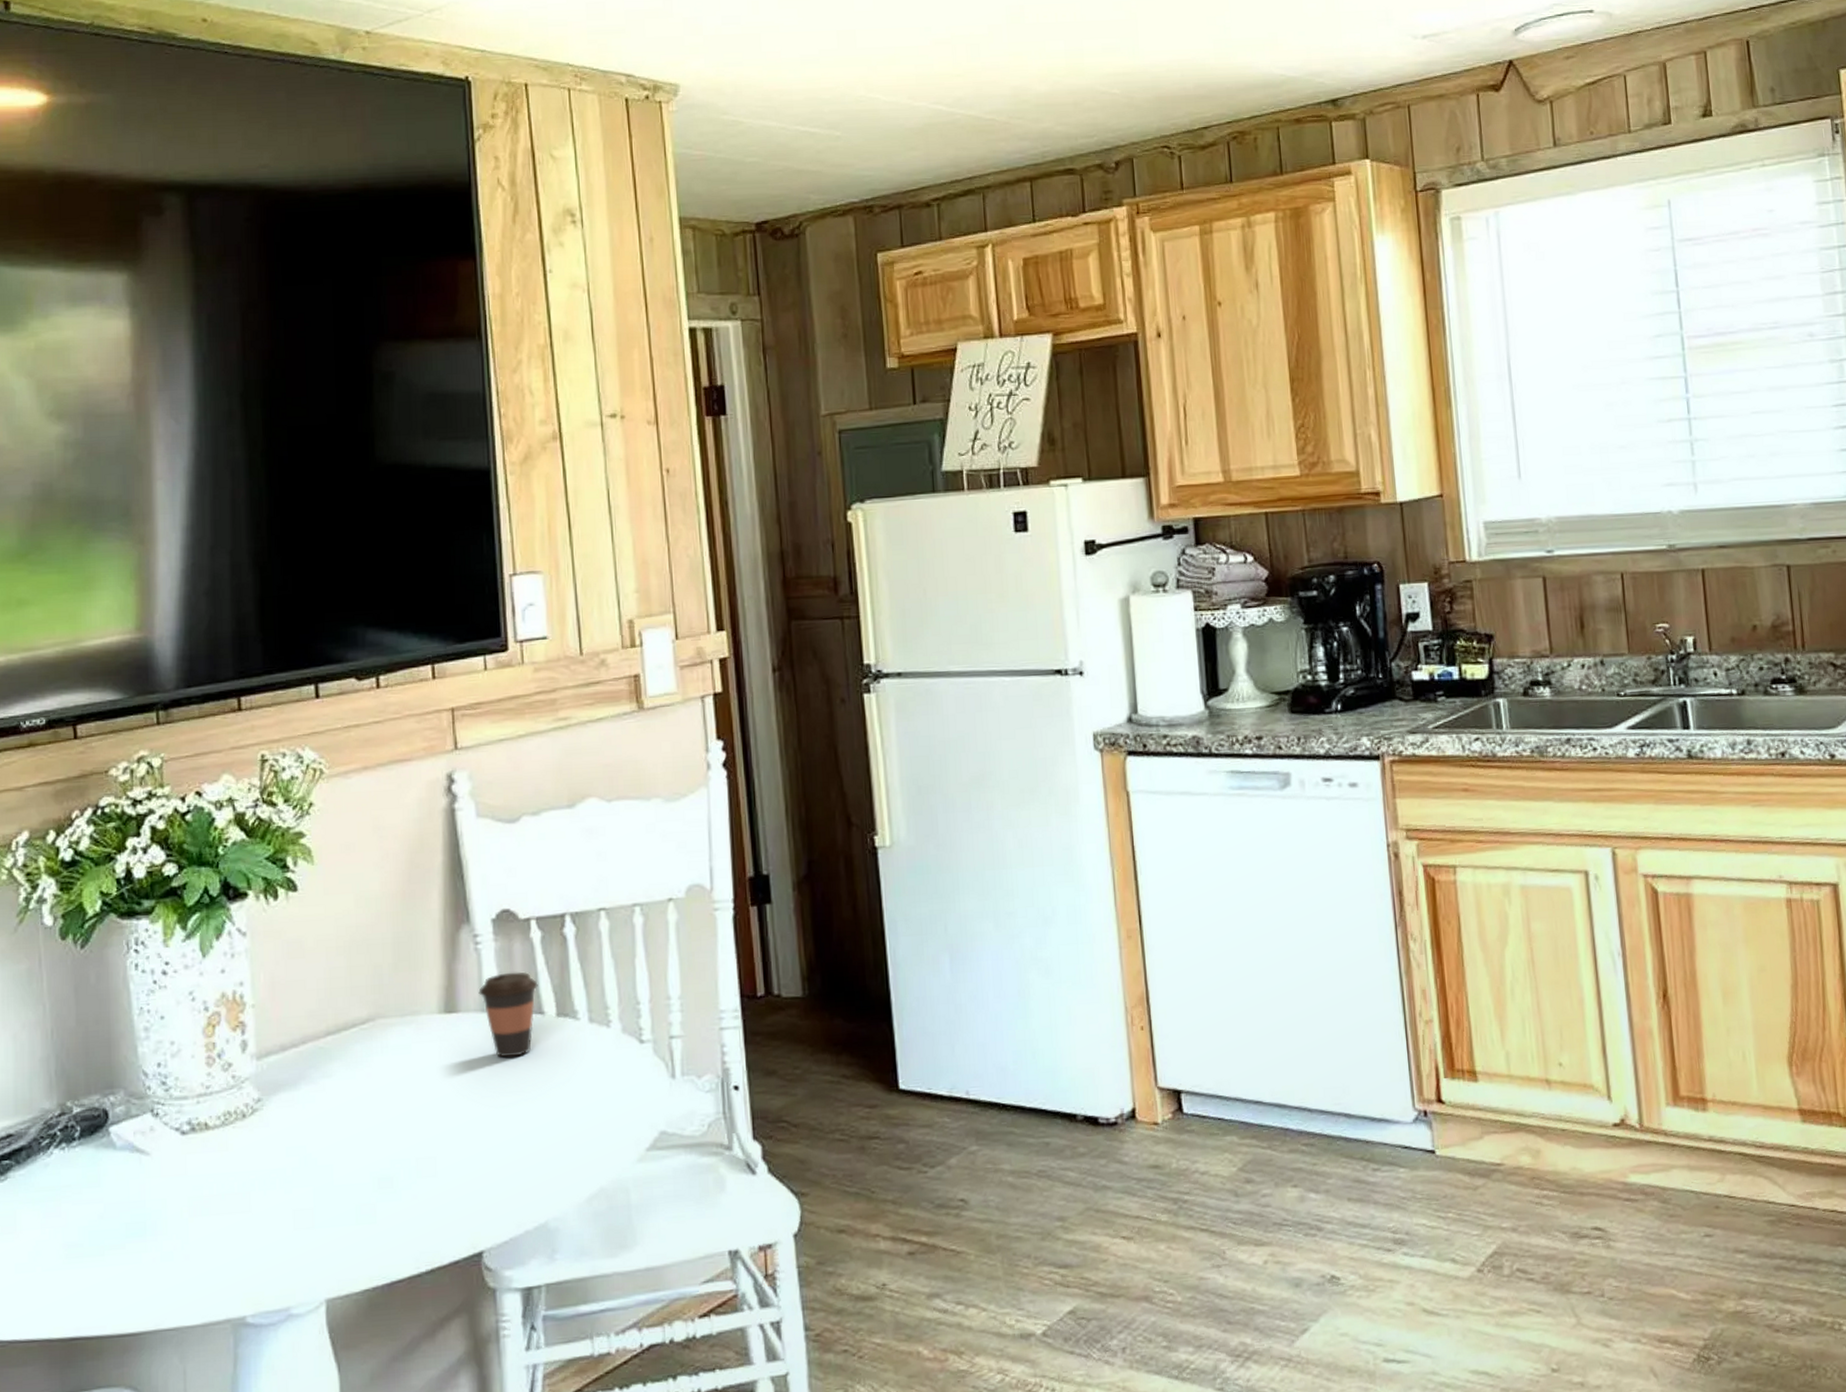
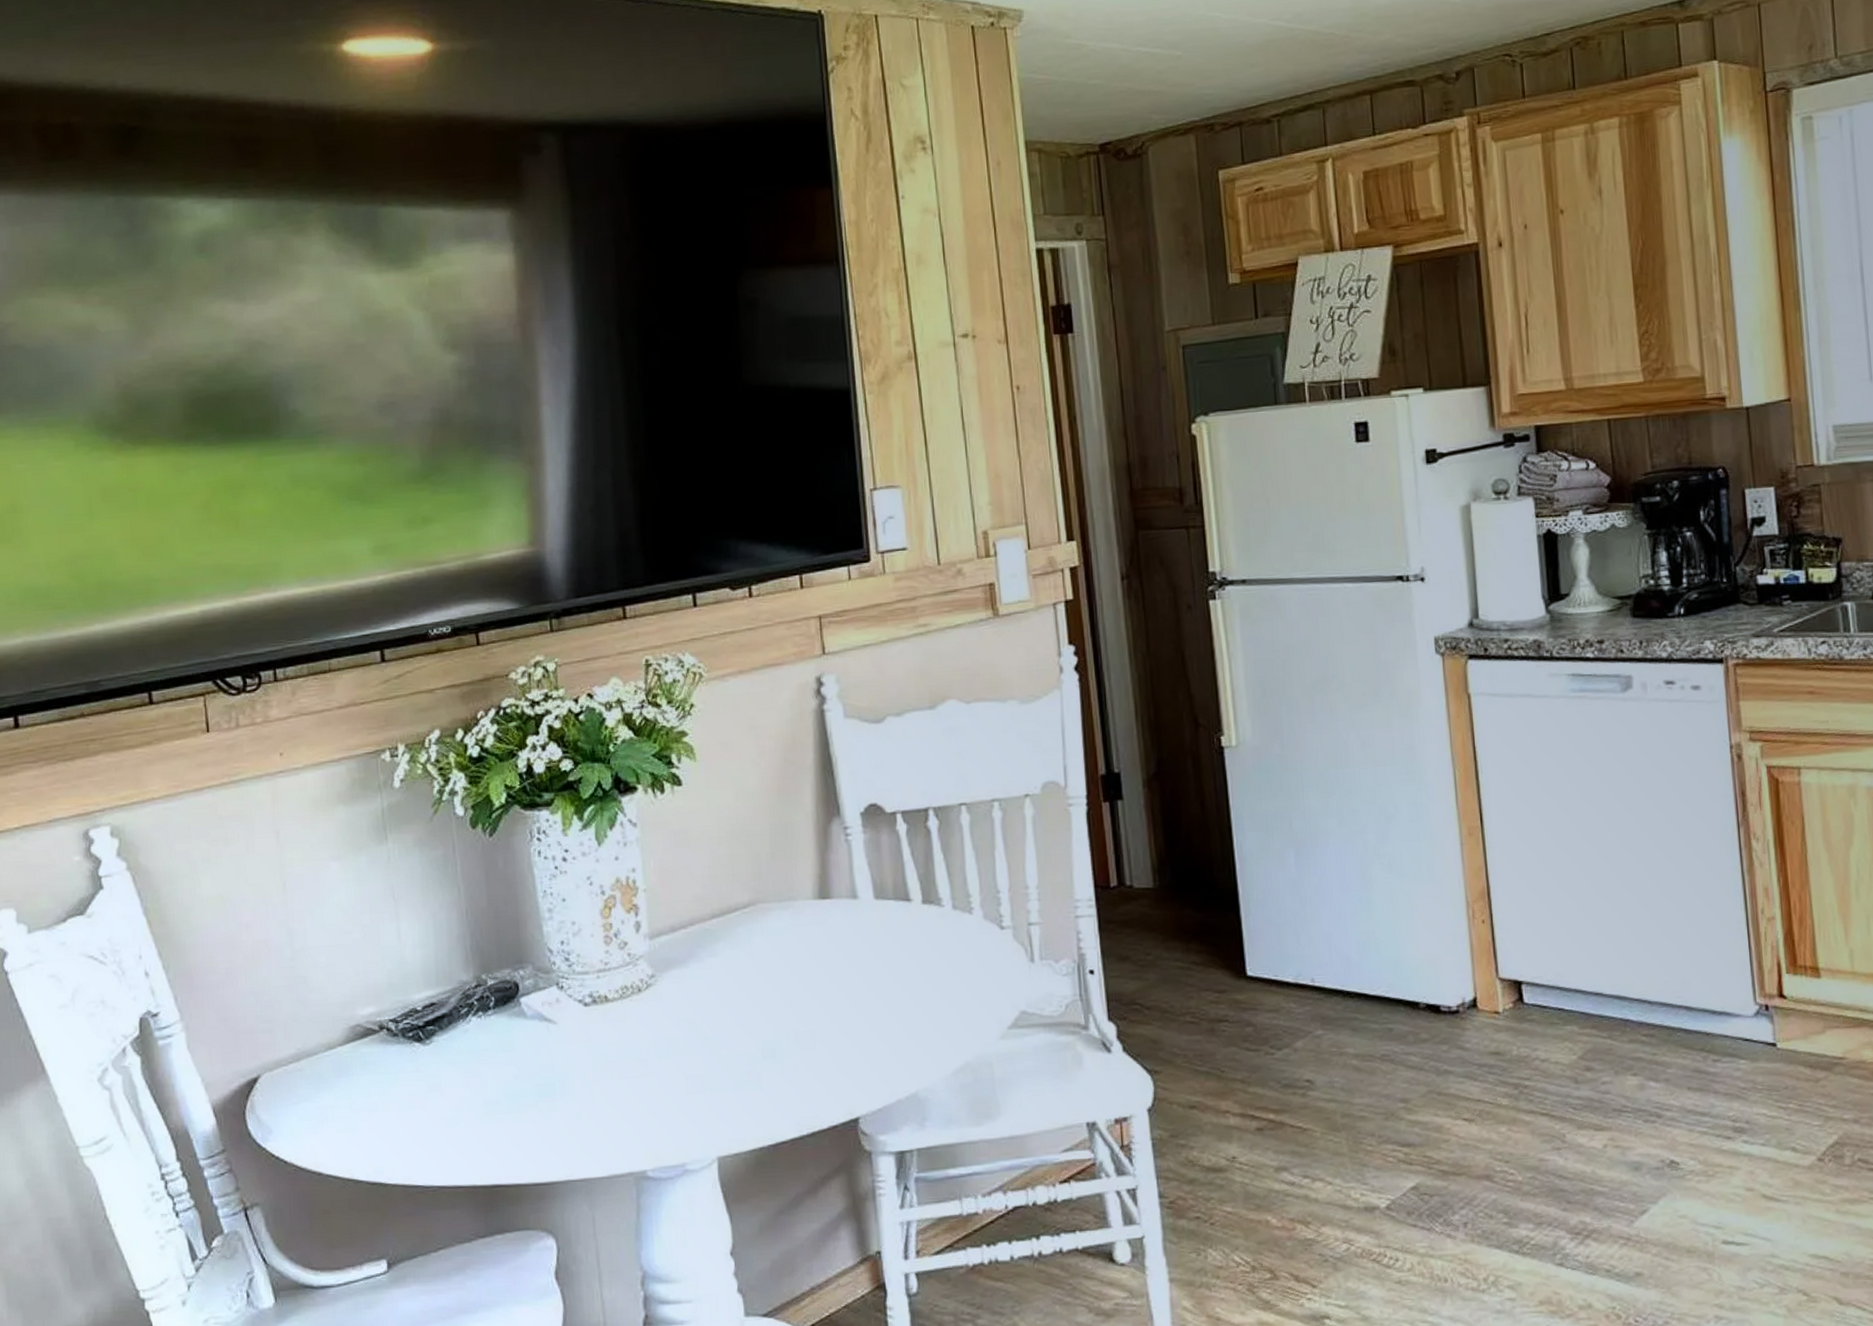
coffee cup: present [478,972,538,1058] -> none [850,861,905,941]

